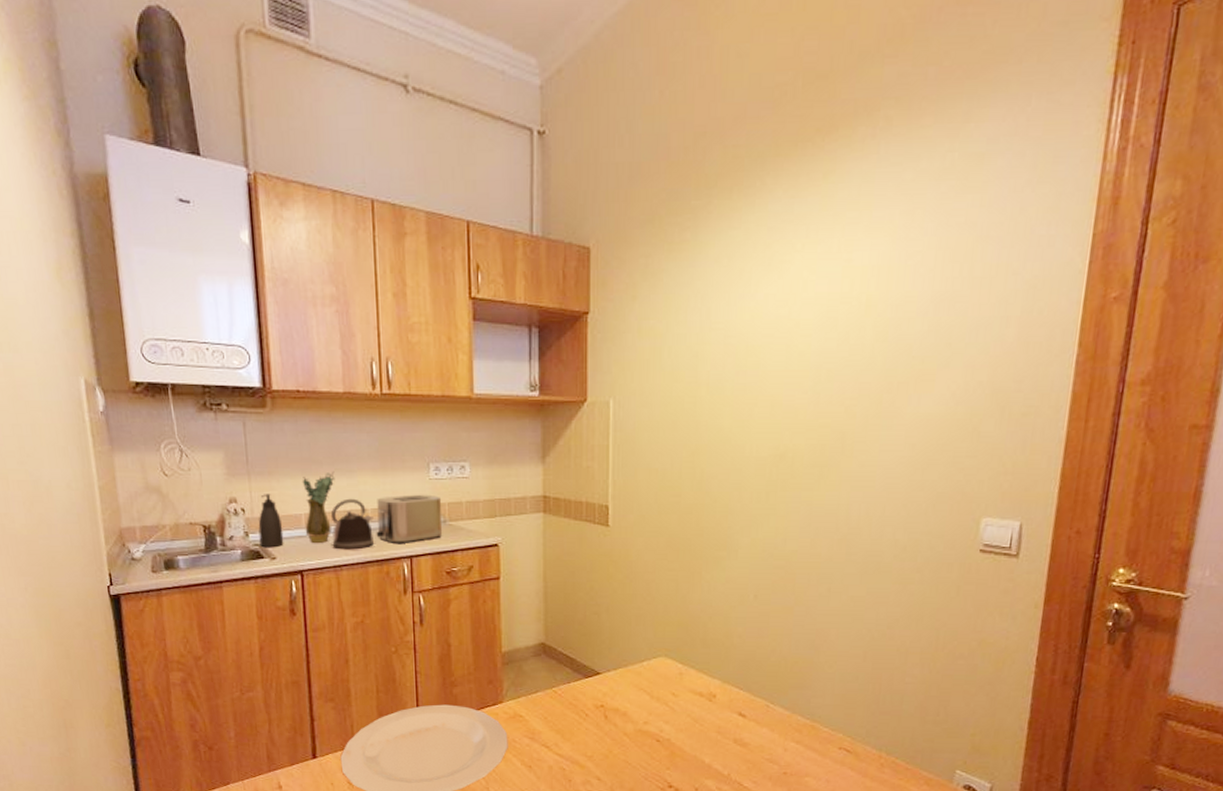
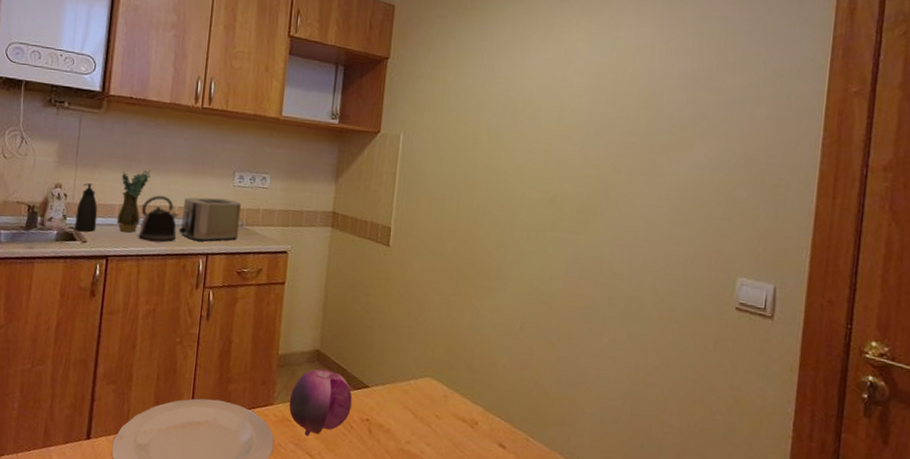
fruit: none [518,661,584,729] -> present [289,368,353,437]

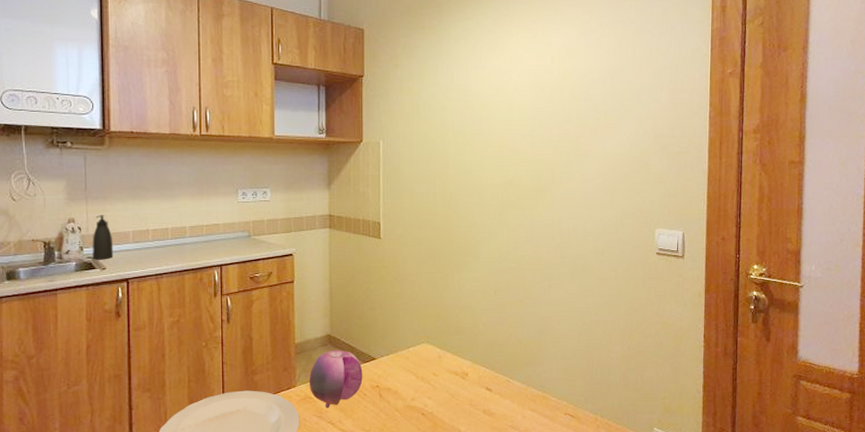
vase: present [116,170,151,233] -> none [131,196,160,255]
kettle: present [137,195,179,242] -> none [154,218,191,261]
toaster: present [179,197,242,242] -> none [192,214,248,256]

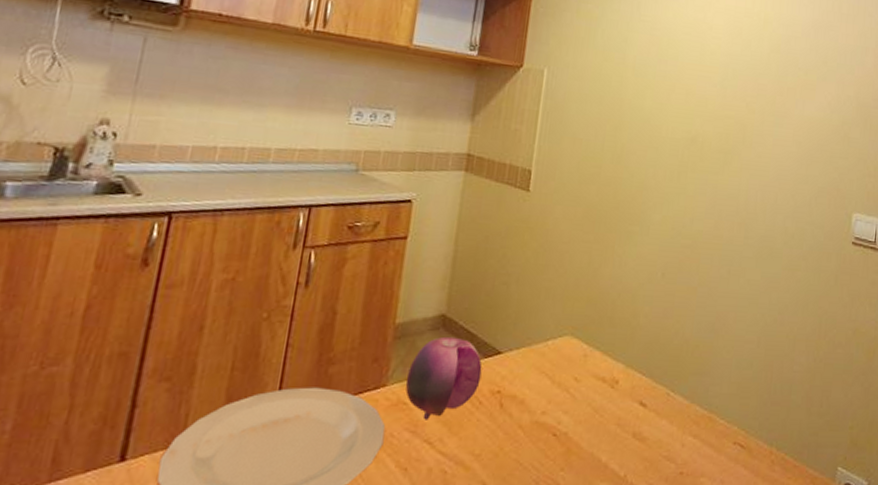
soap dispenser: present [92,215,114,260] -> none [124,119,162,182]

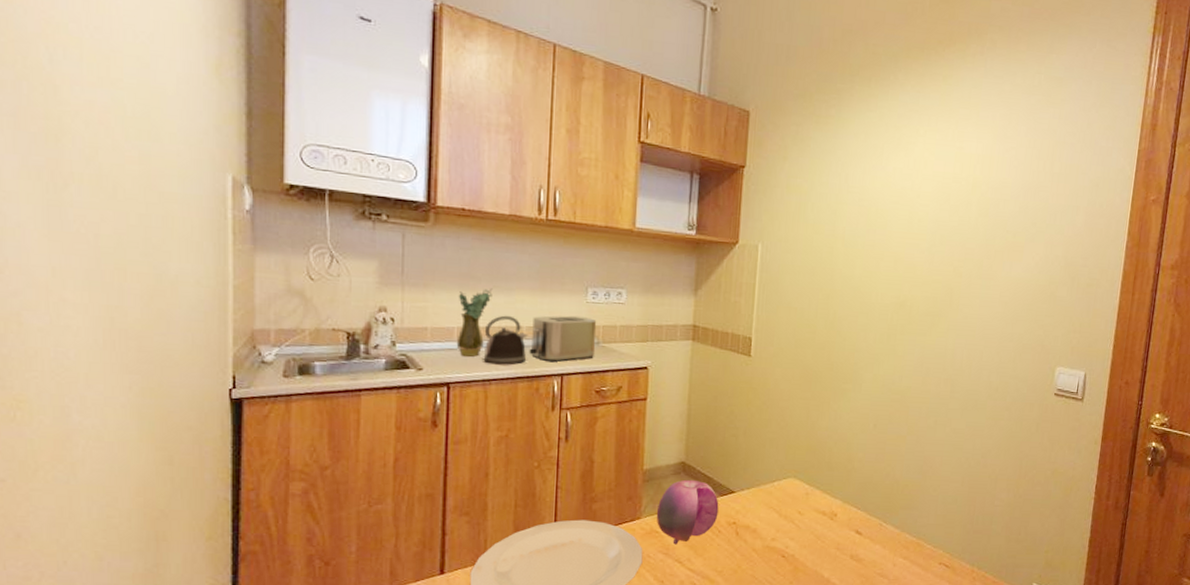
vase: none [187,103,242,182] -> present [456,288,493,357]
kettle: none [216,134,276,193] -> present [482,315,528,365]
toaster: none [274,137,359,192] -> present [529,315,597,363]

